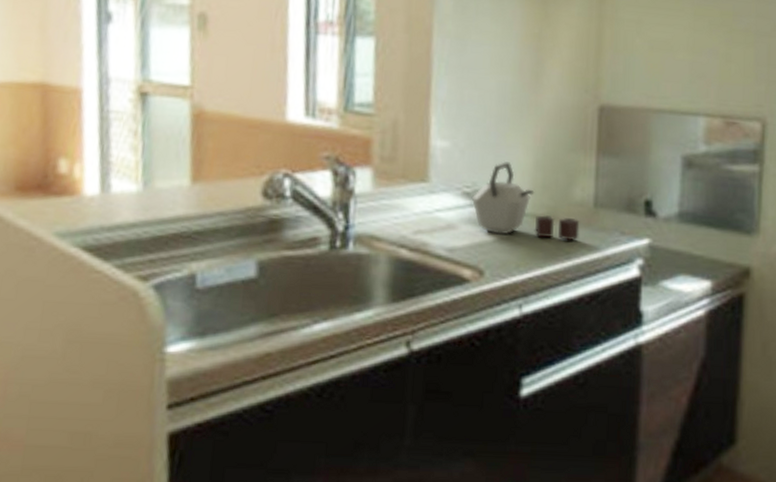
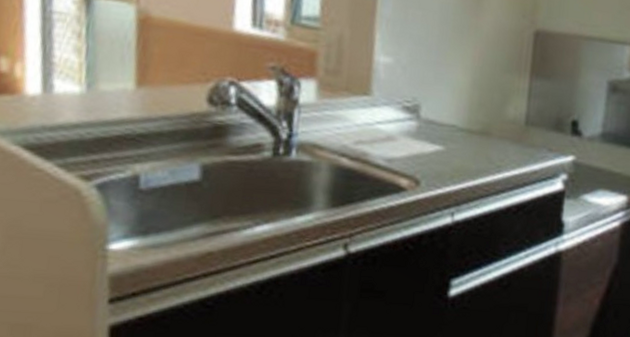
kettle: present [472,162,580,241] -> none [412,79,512,156]

